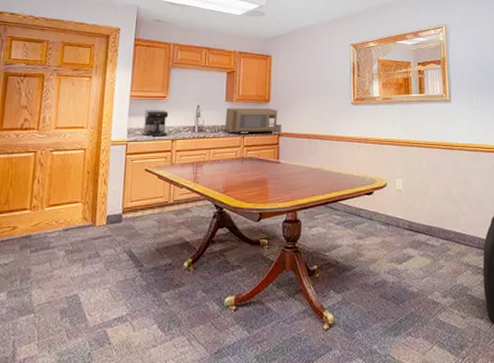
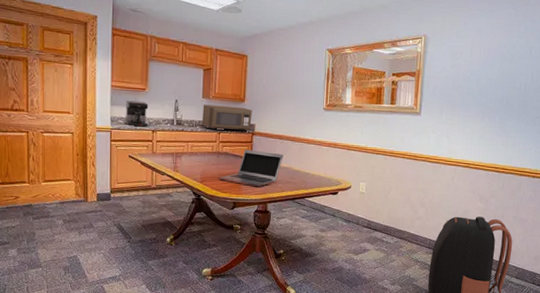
laptop: none [243,152,312,194] -> present [218,149,283,187]

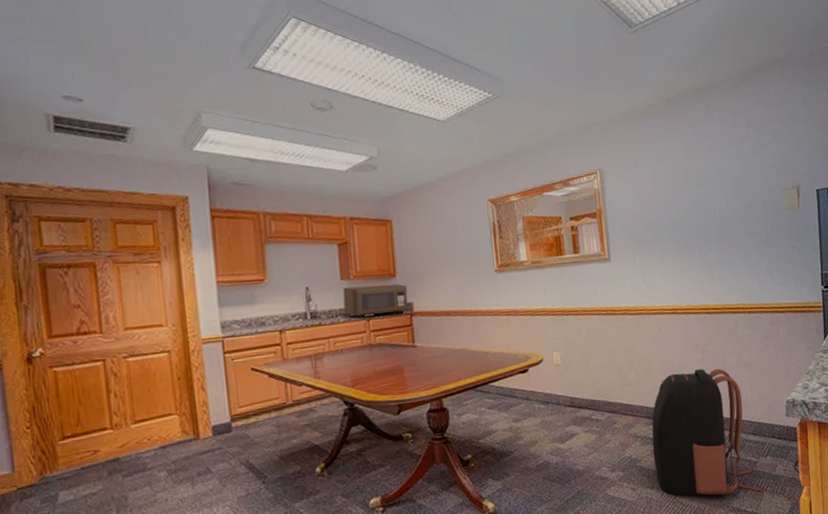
coffee maker: present [125,100,149,127] -> none [239,295,273,330]
laptop: present [218,149,283,187] -> none [375,333,454,381]

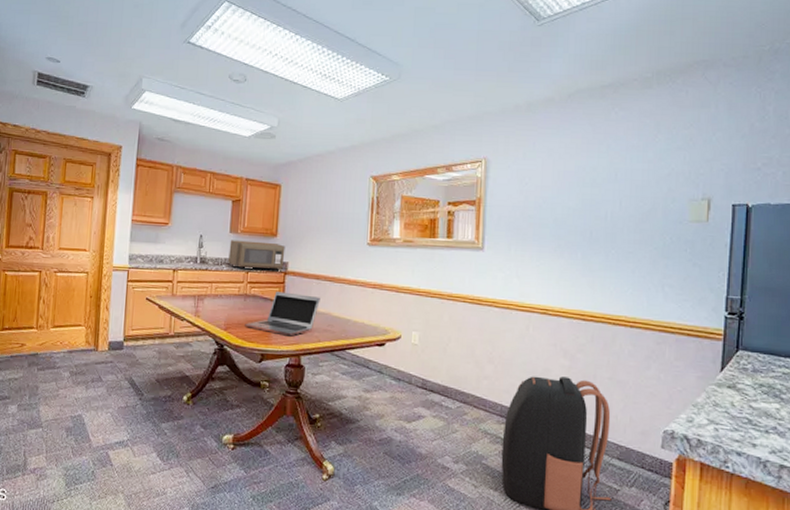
laptop: none [375,333,454,381] -> present [245,291,320,336]

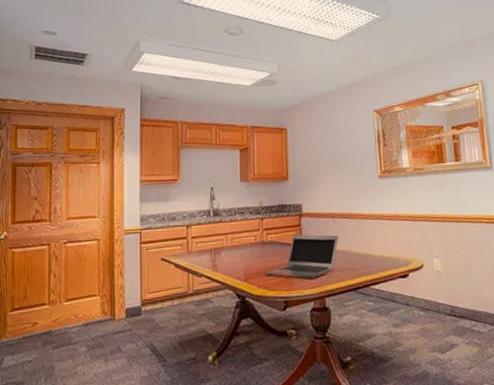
microwave: present [228,240,285,270] -> none [241,186,298,217]

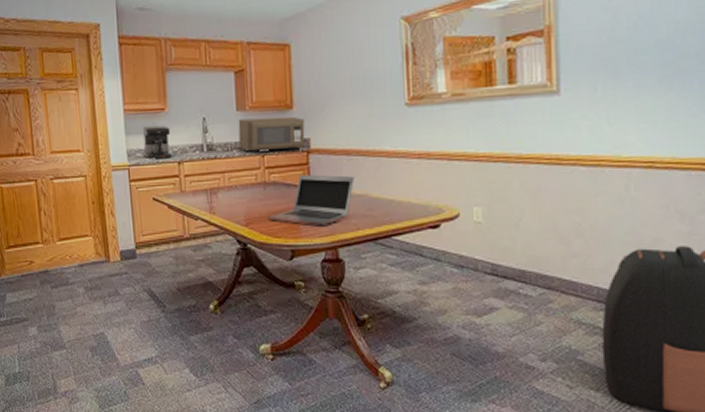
coffee maker: none [156,194,182,224] -> present [142,125,172,160]
microwave: none [241,186,298,217] -> present [238,117,305,153]

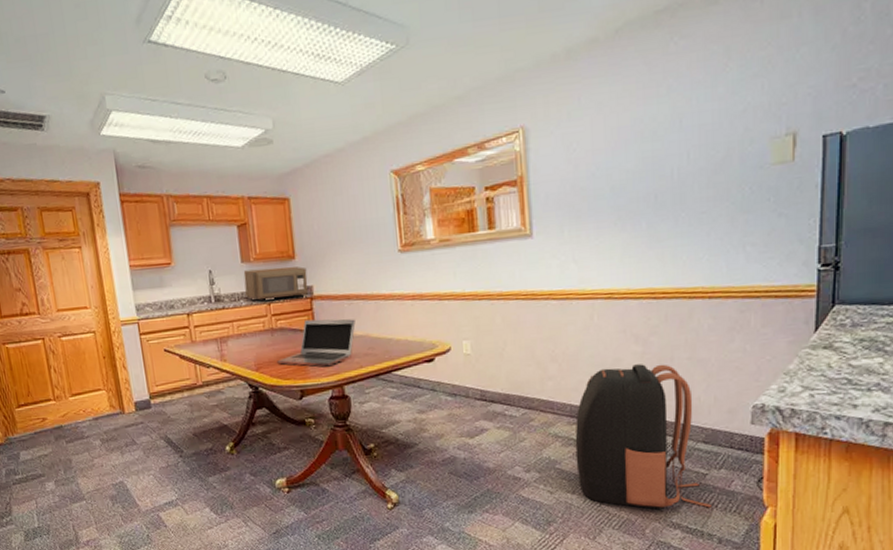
coffee maker: present [142,125,172,160] -> none [150,279,181,313]

